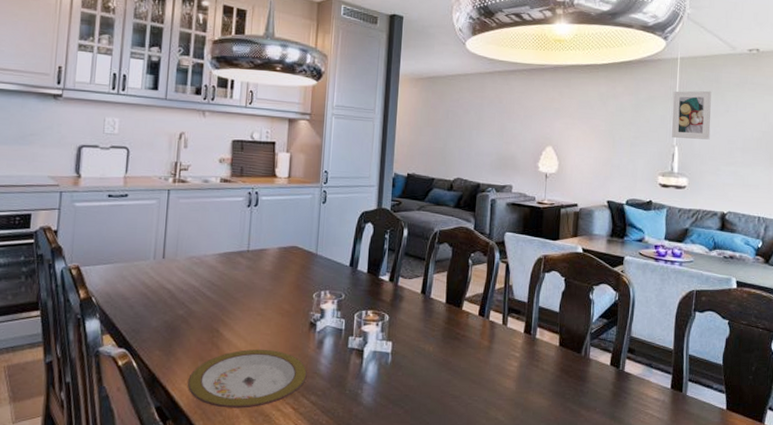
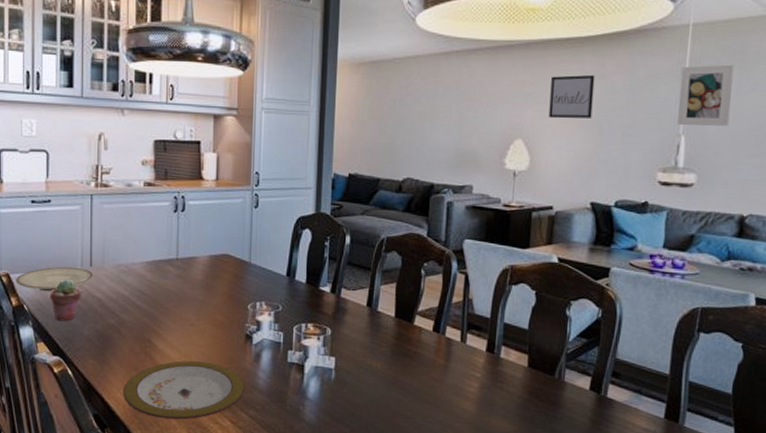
plate: none [86,259,166,284] -> present [16,266,94,292]
potted succulent: none [119,271,152,313] -> present [50,279,81,322]
wall art: none [573,95,609,131] -> present [548,74,595,119]

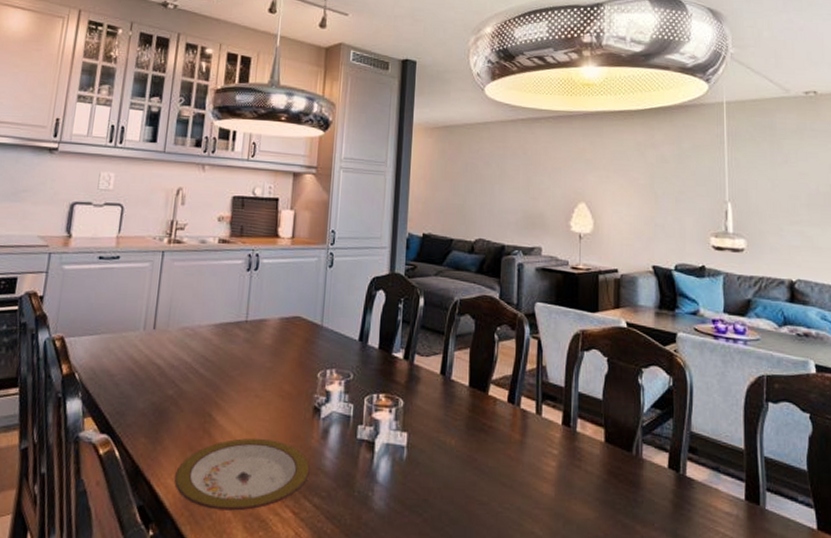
plate: present [16,266,94,292] -> none [70,329,156,358]
potted succulent: present [50,279,81,322] -> none [105,343,141,393]
wall art: present [548,74,595,119] -> none [608,144,647,185]
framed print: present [677,64,734,126] -> none [721,138,768,195]

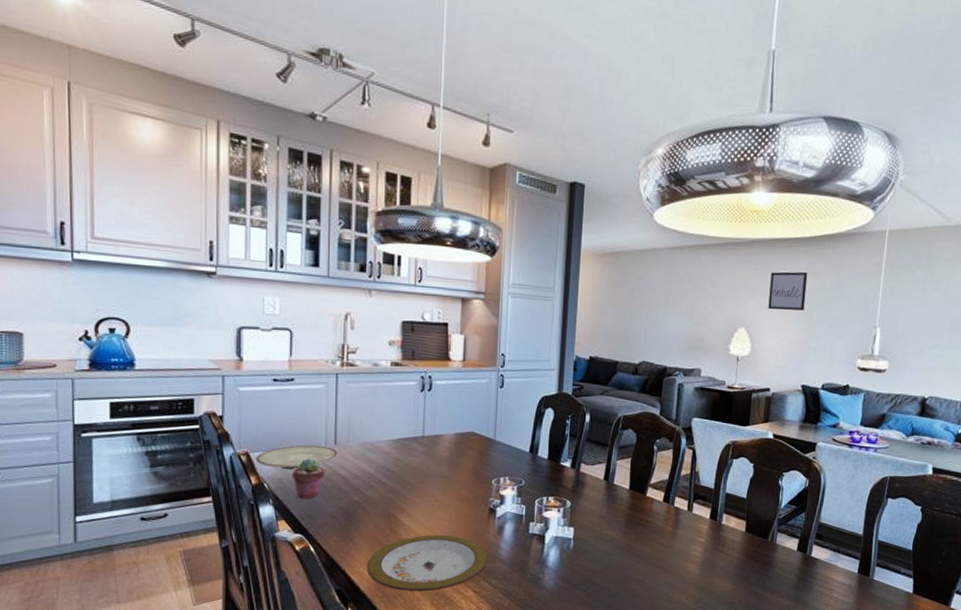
plate: none [70,329,156,358] -> present [256,445,338,470]
potted succulent: none [105,343,141,393] -> present [292,457,325,499]
wall art: none [608,144,647,185] -> present [768,271,808,311]

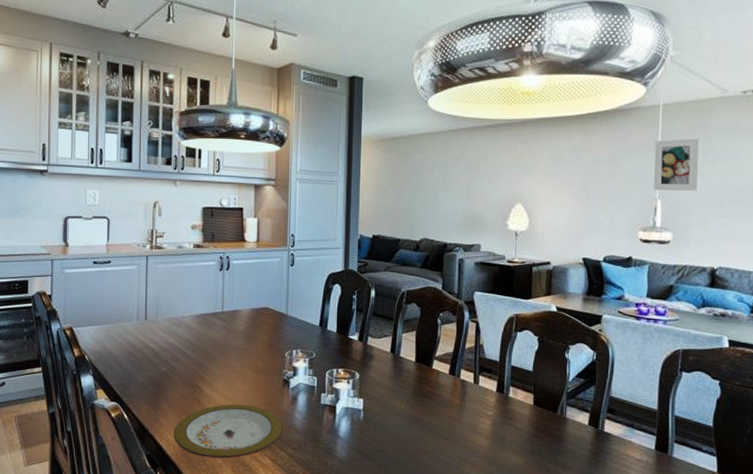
plate: present [256,445,338,470] -> none [78,320,148,343]
potted succulent: present [292,457,325,499] -> none [108,331,137,370]
wall art: present [768,271,808,311] -> none [544,148,582,186]
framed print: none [874,267,921,320] -> present [653,138,699,191]

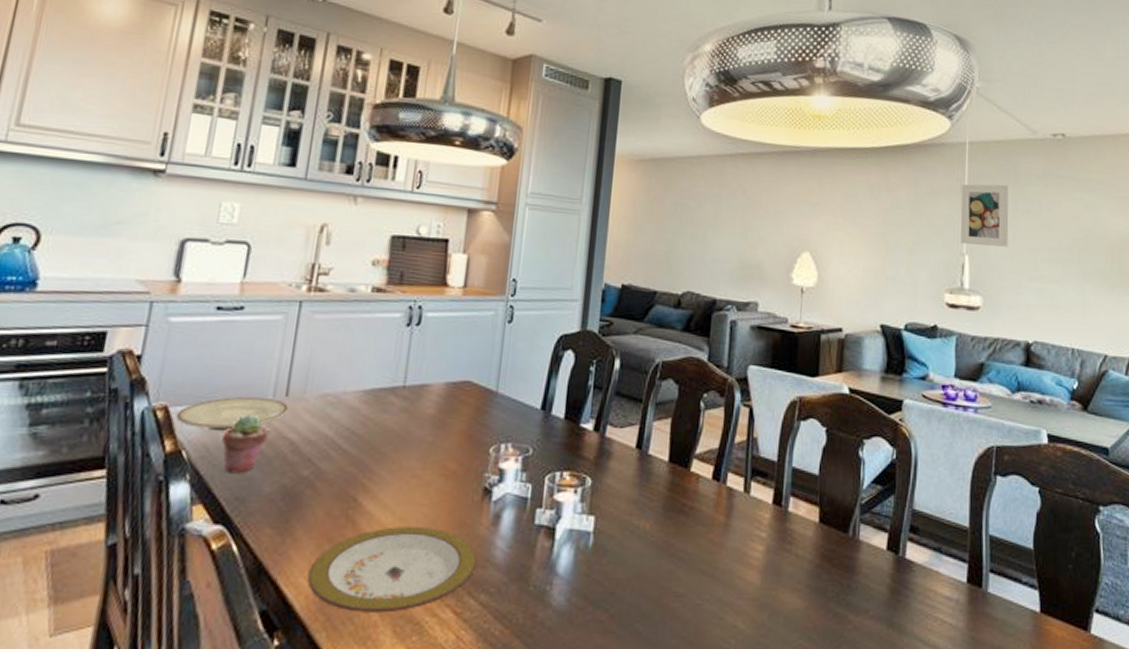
plate: none [78,320,148,343] -> present [176,396,289,432]
potted succulent: none [108,331,137,370] -> present [221,414,269,474]

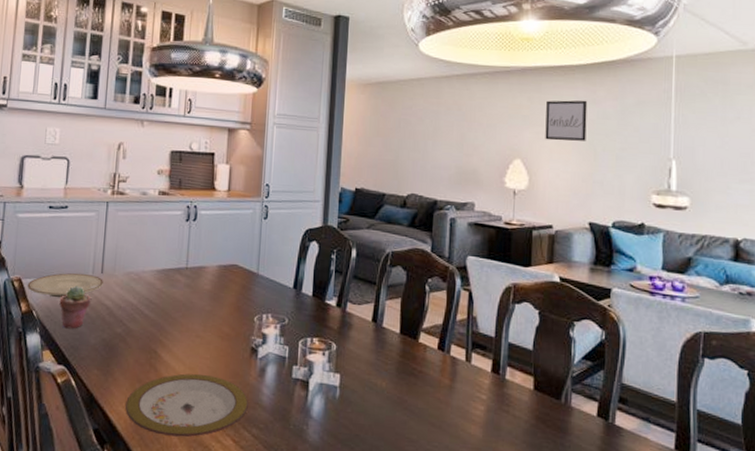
wall art: none [836,186,881,233] -> present [545,100,588,141]
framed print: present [960,184,1009,247] -> none [667,94,717,152]

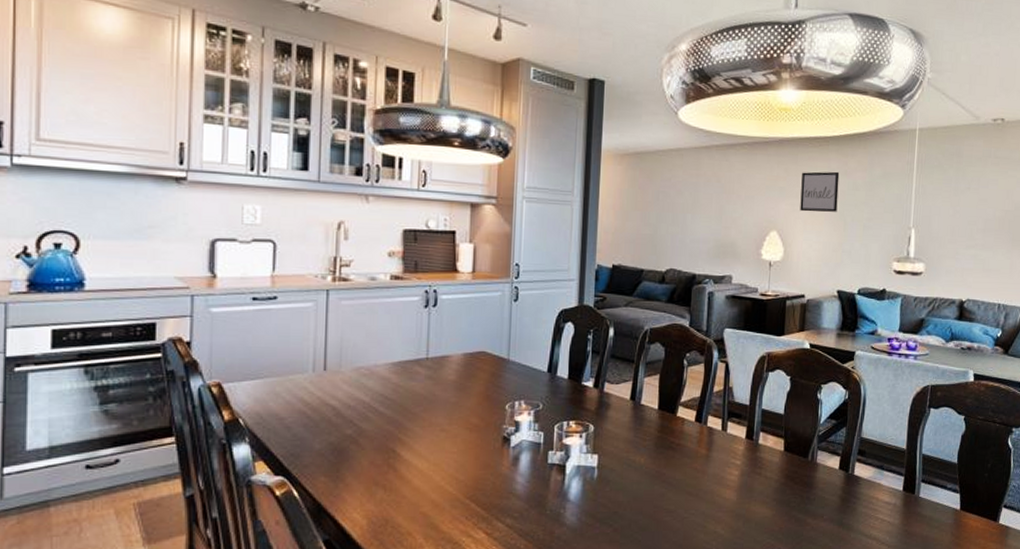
plate: present [27,273,104,298] -> none [229,372,328,402]
potted succulent: present [59,285,91,329] -> none [272,386,312,435]
plate: present [125,373,248,437] -> none [361,469,501,537]

